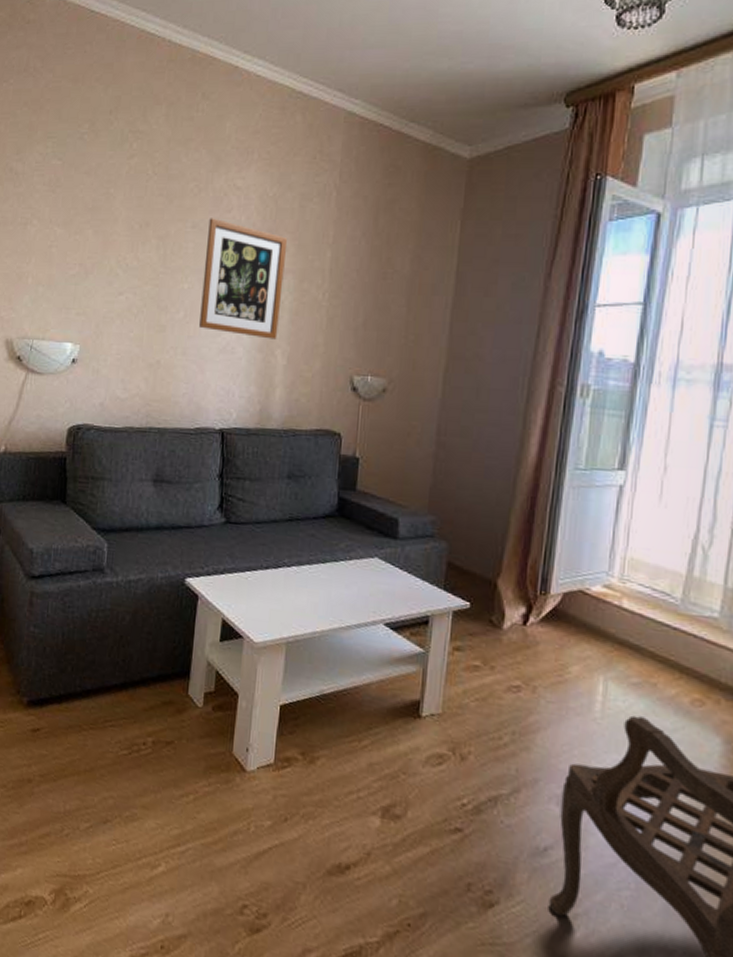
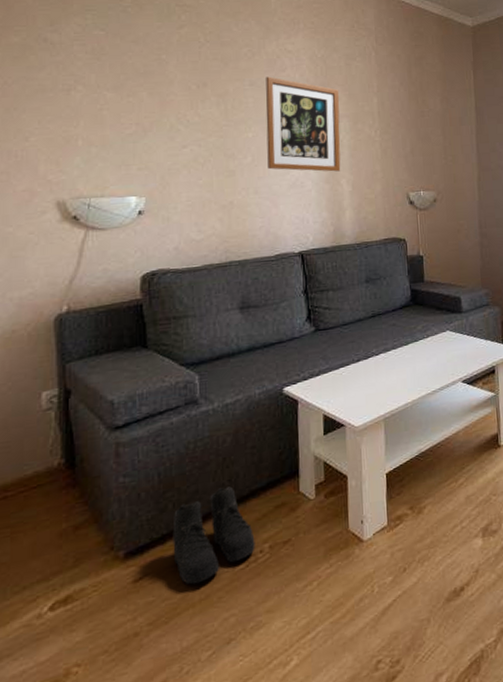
boots: none [67,665,140,754] -> present [172,486,255,585]

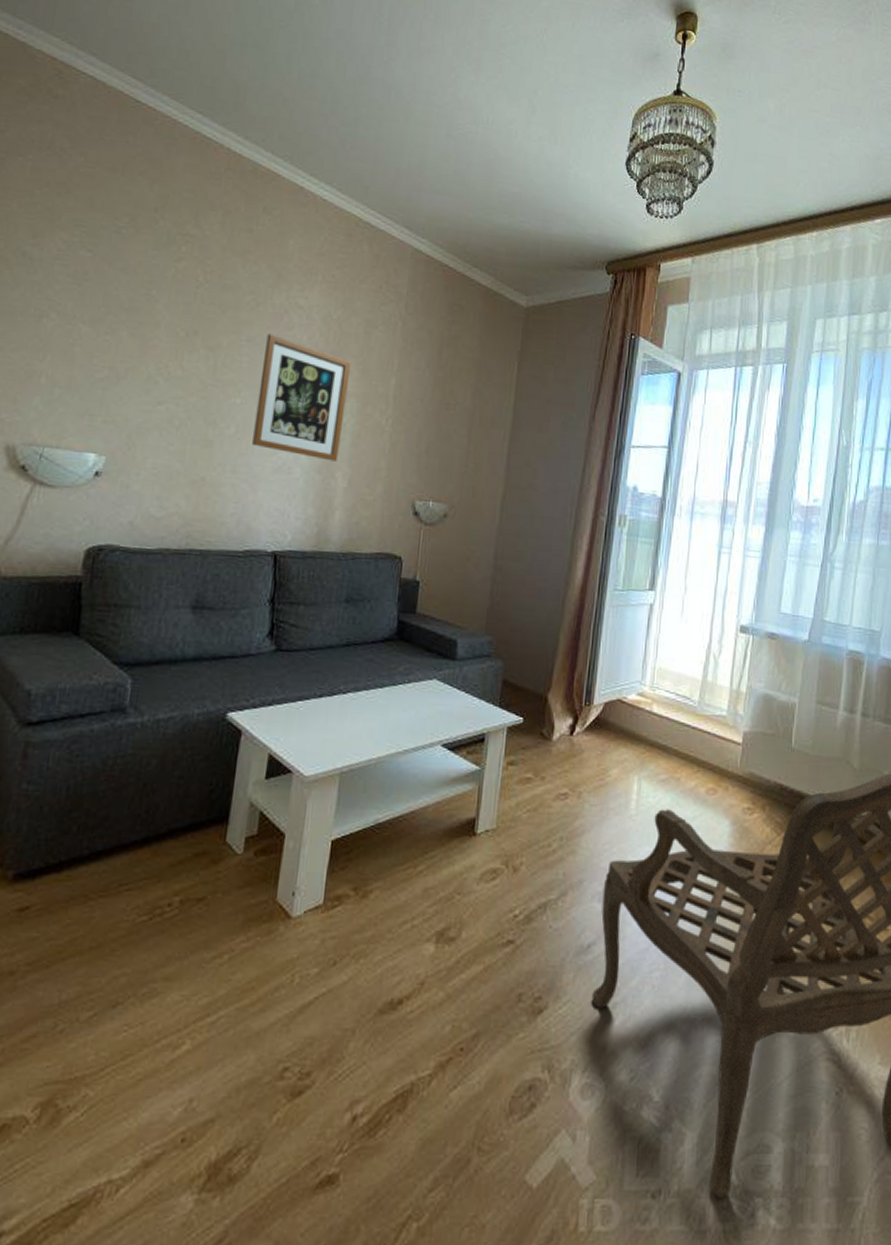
boots: present [172,486,255,585] -> none [68,819,165,928]

